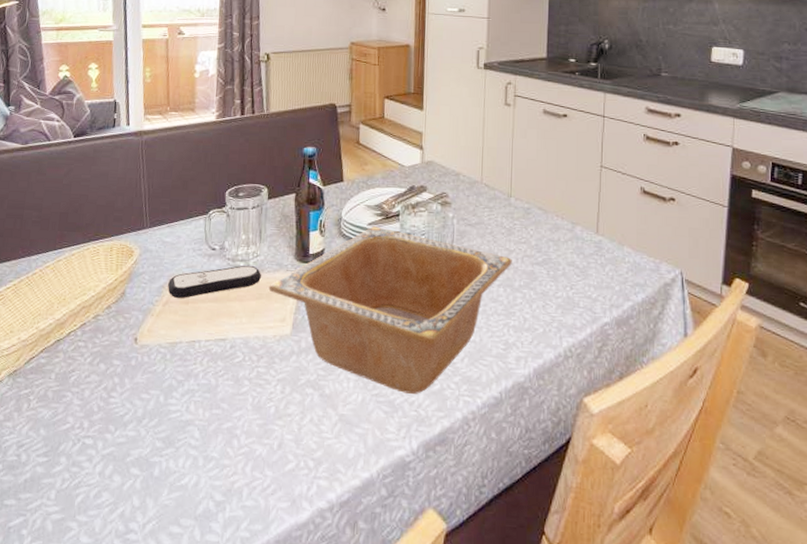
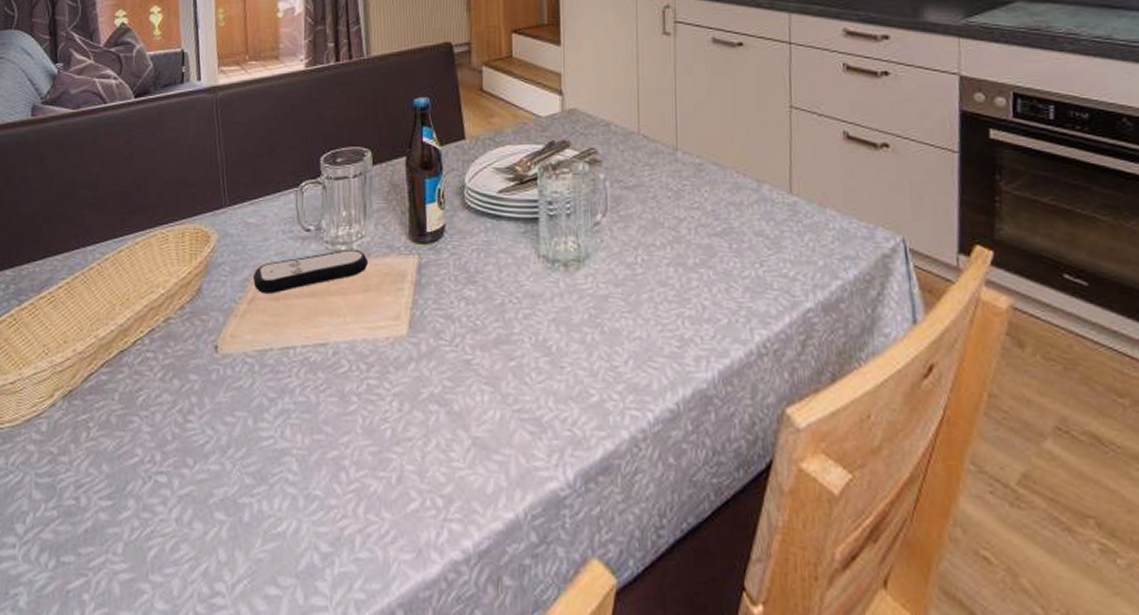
serving bowl: present [268,226,512,394] -> none [377,194,683,408]

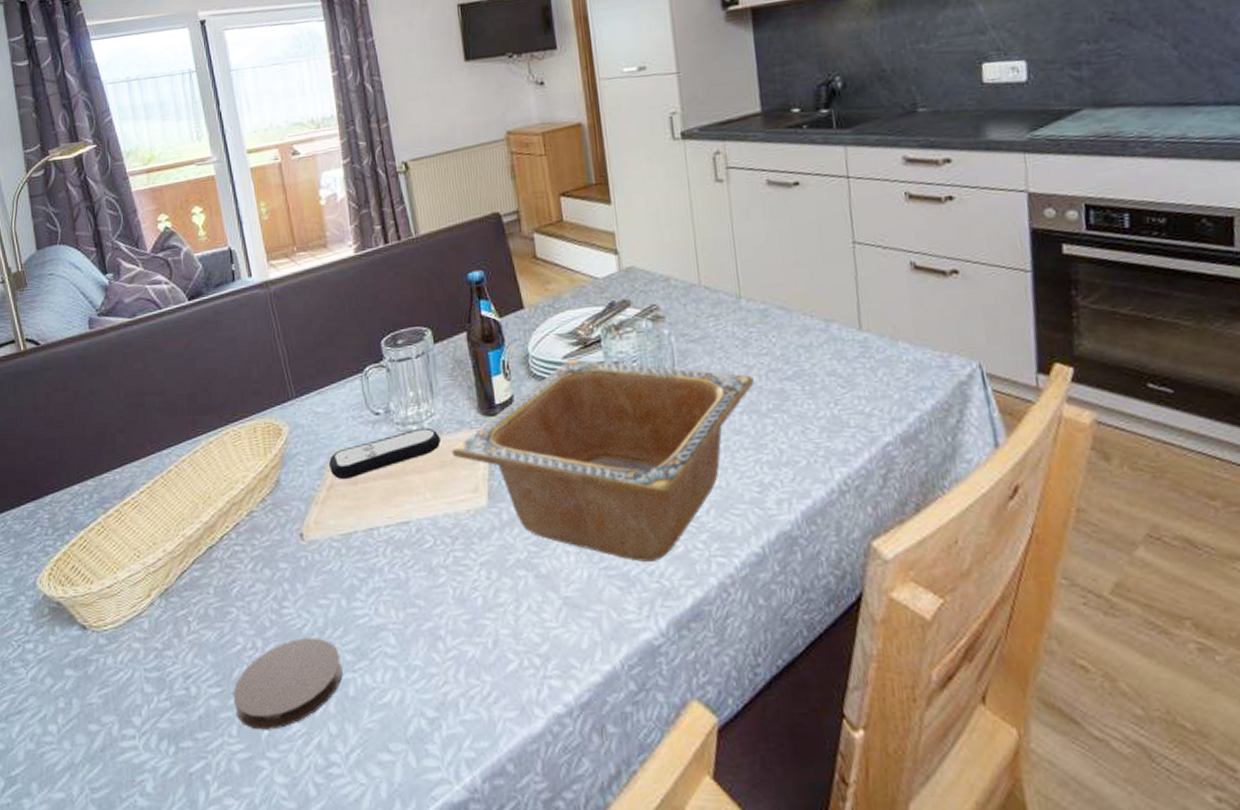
coaster: none [123,456,240,551] -> present [233,638,343,730]
serving bowl: none [377,194,683,408] -> present [451,359,754,562]

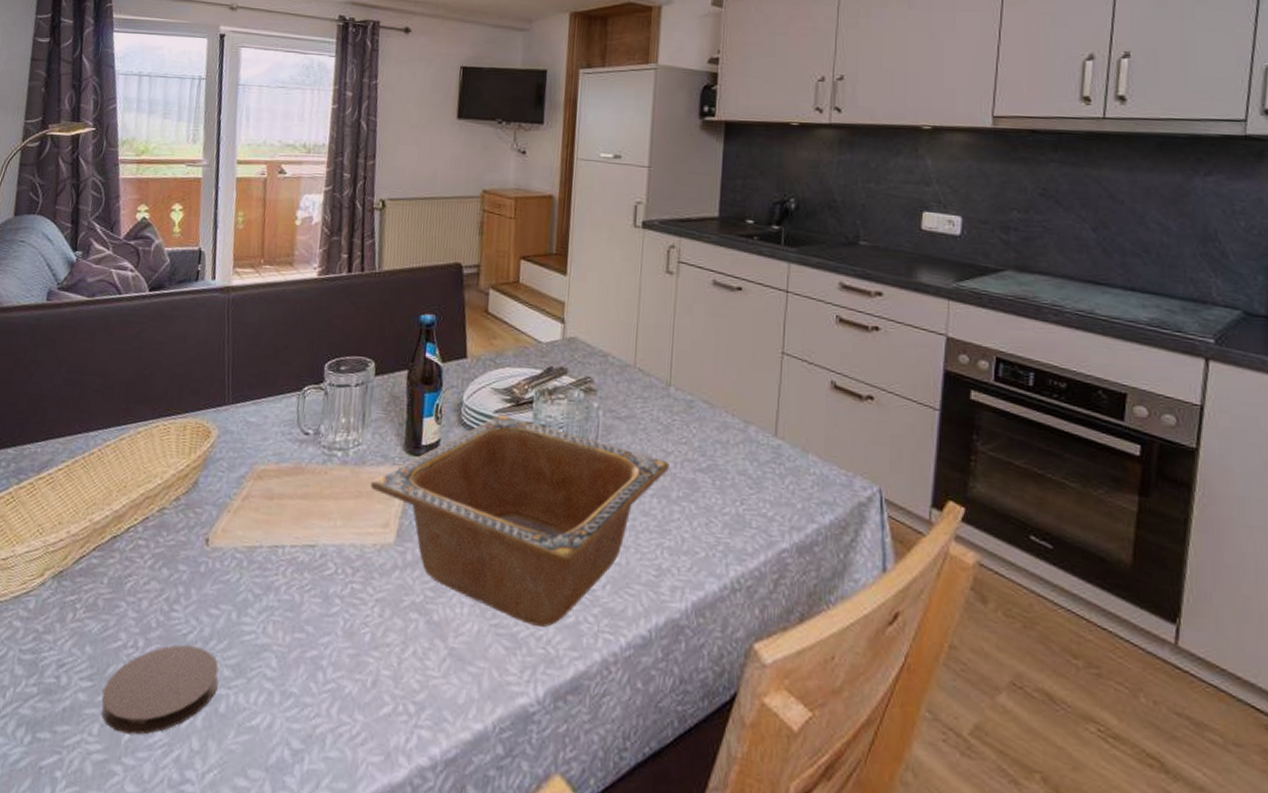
remote control: present [329,427,442,480] -> none [249,455,364,493]

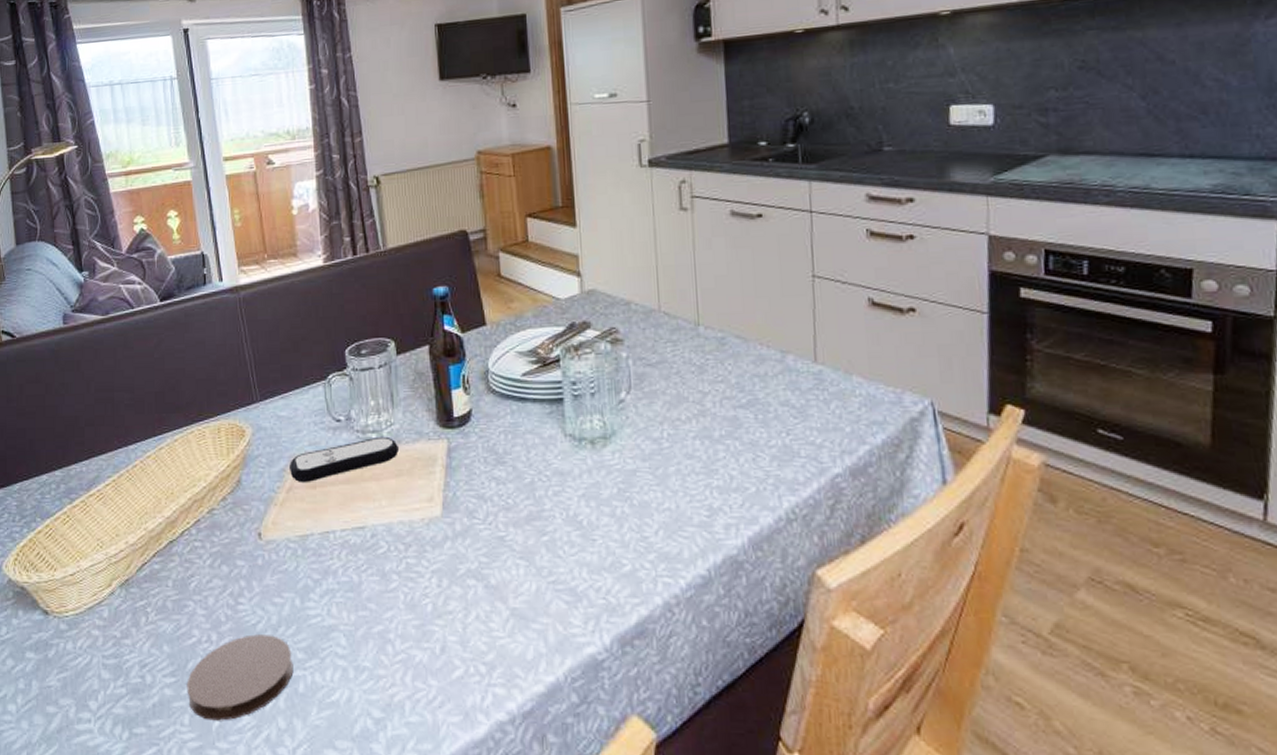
remote control: none [249,455,364,493] -> present [290,436,400,483]
serving bowl: present [370,414,669,627] -> none [409,377,708,578]

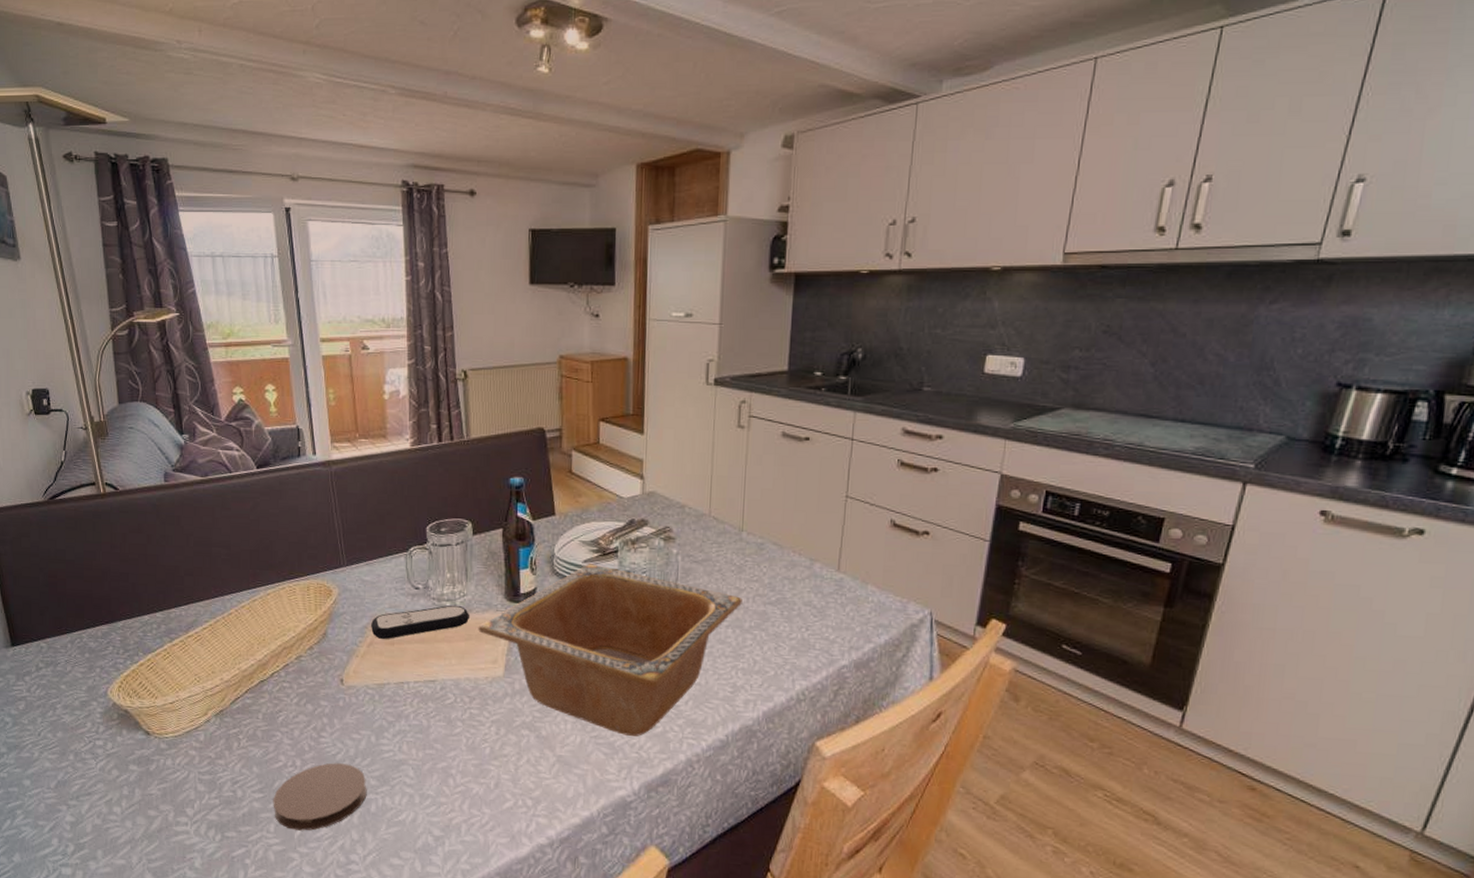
serving bowl: none [409,377,708,578] -> present [478,564,742,736]

